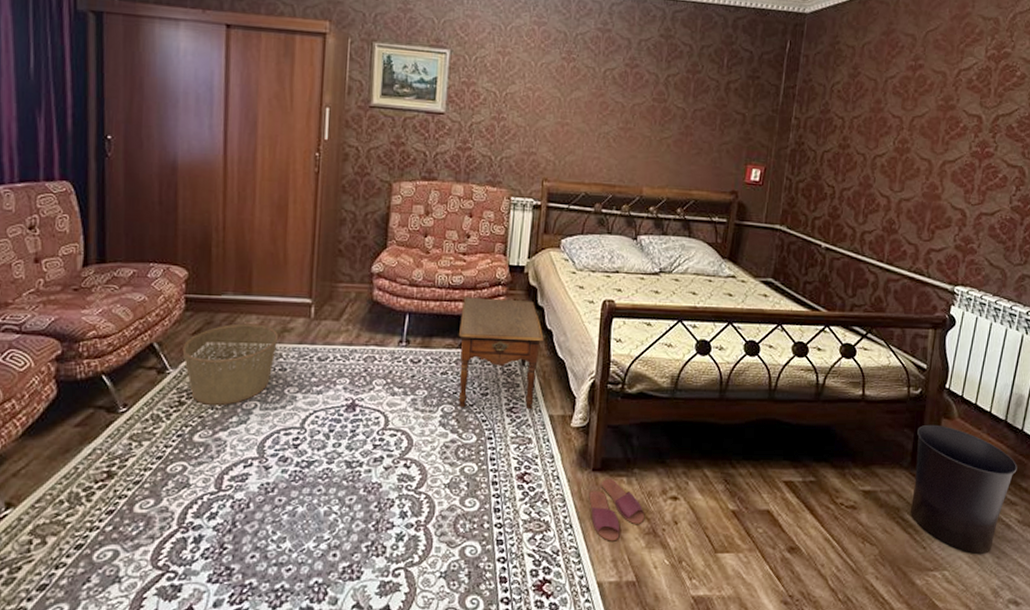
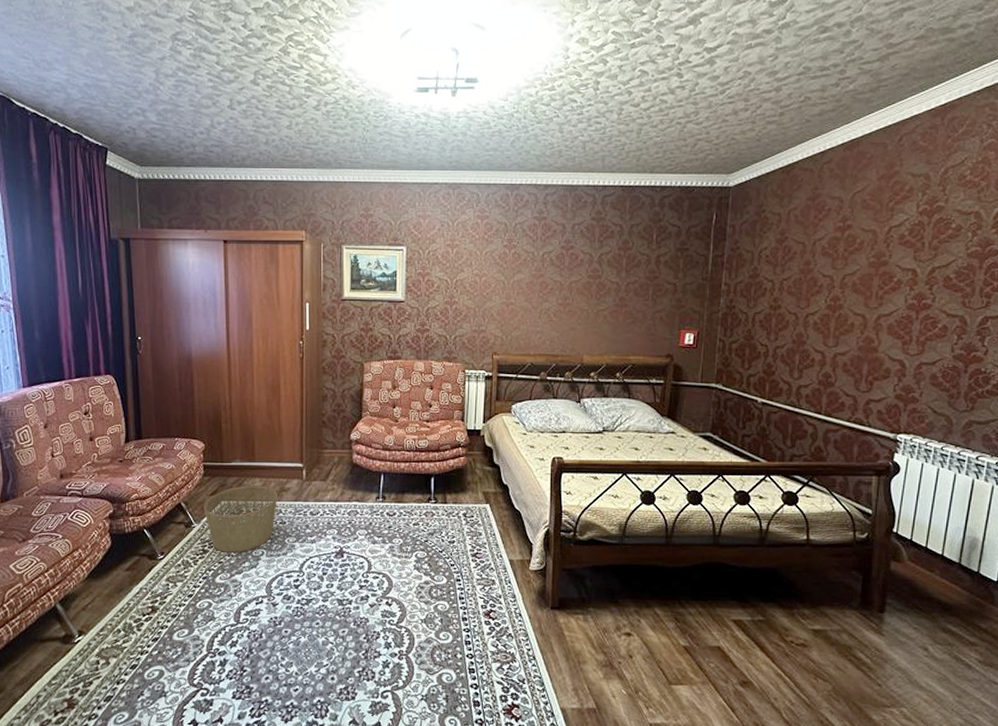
side table: present [458,297,545,409] -> none [426,458,502,554]
slippers: present [589,478,645,541] -> none [549,615,602,672]
waste bin: present [911,424,1017,554] -> none [863,567,975,692]

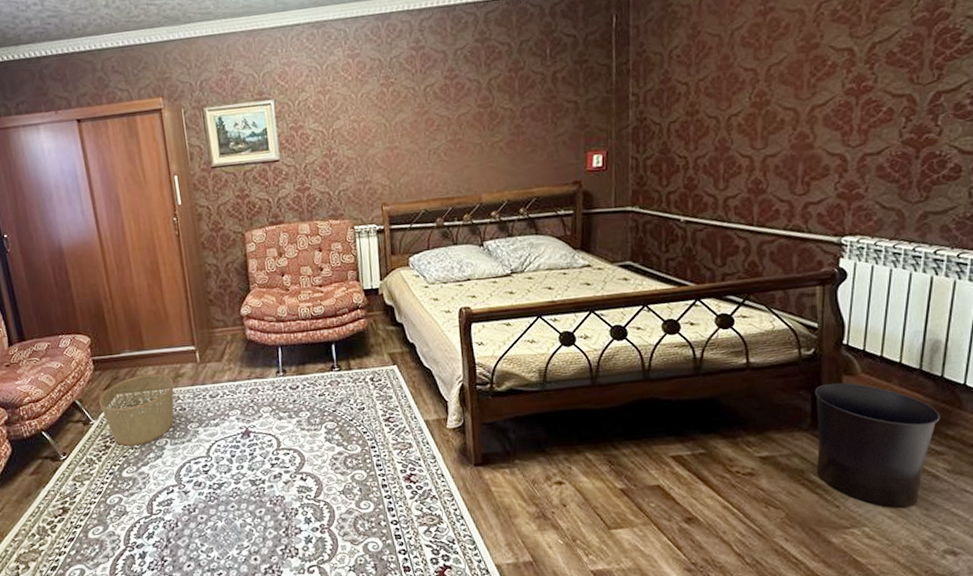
waste bin: none [863,567,975,692] -> present [815,382,940,508]

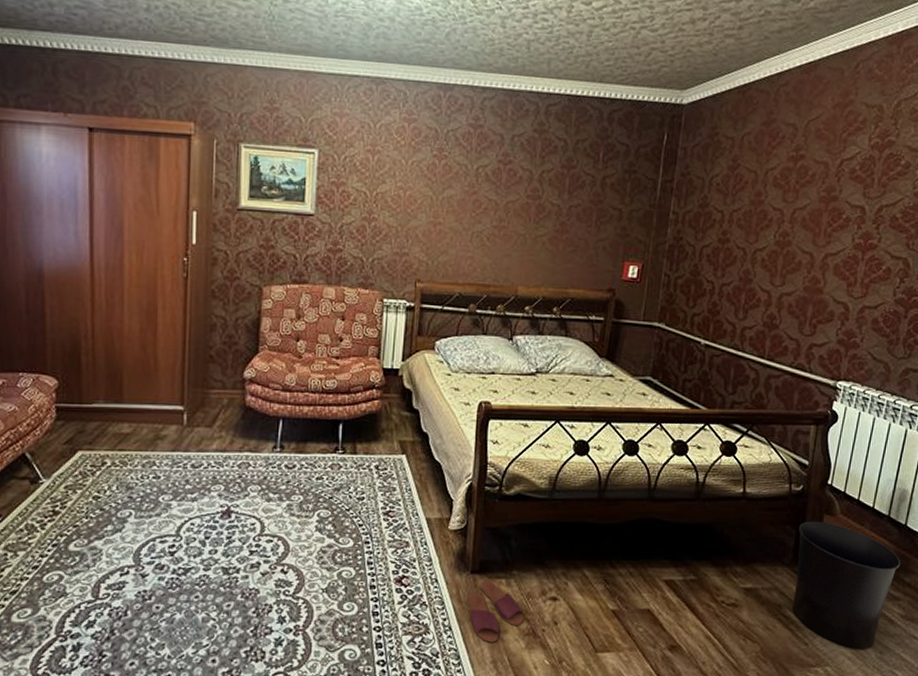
basket: present [98,373,174,446] -> none [55,432,152,514]
slippers: none [474,470,533,528] -> present [468,580,525,643]

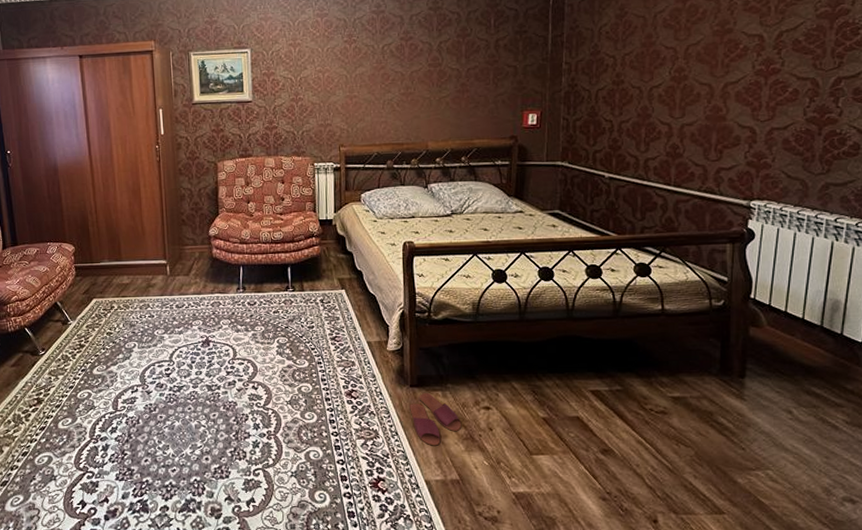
waste bin: present [792,521,901,649] -> none [724,333,840,454]

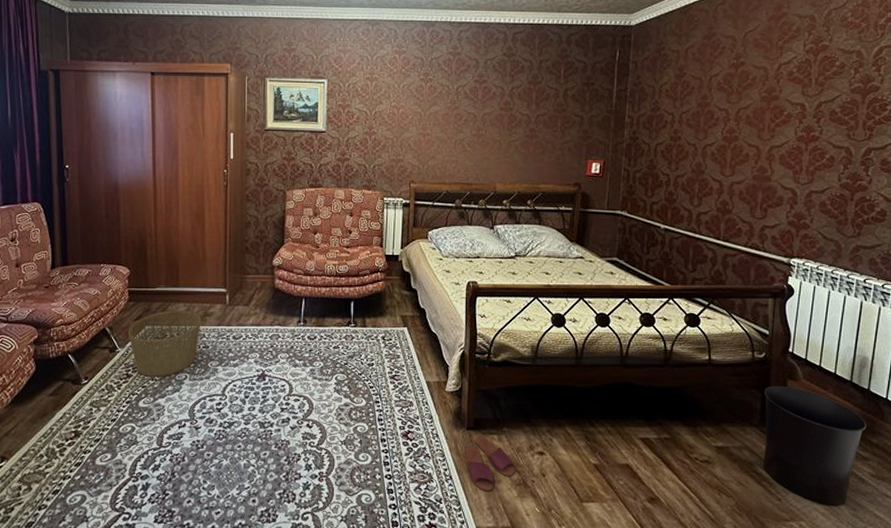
basket: none [77,283,146,346] -> present [128,310,202,377]
waste bin: none [724,333,840,454] -> present [764,385,866,506]

